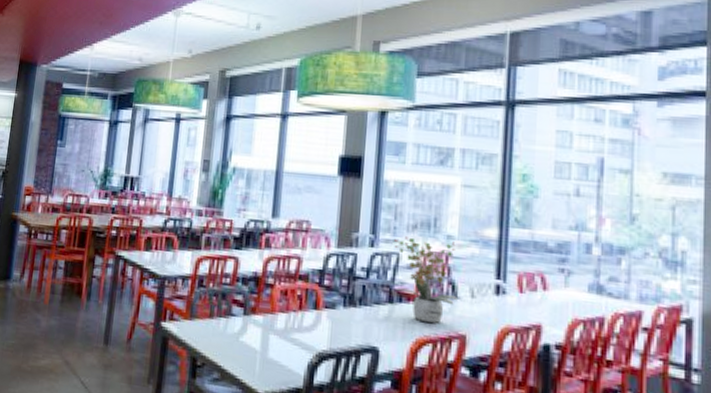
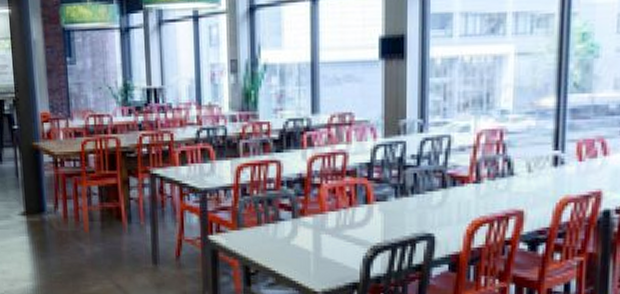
potted plant: present [394,237,457,323] -> none [445,116,514,202]

